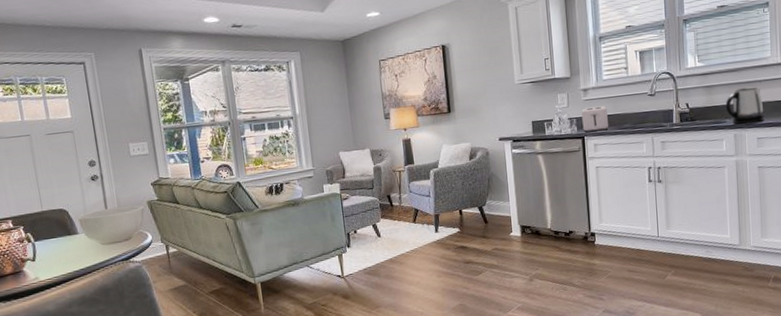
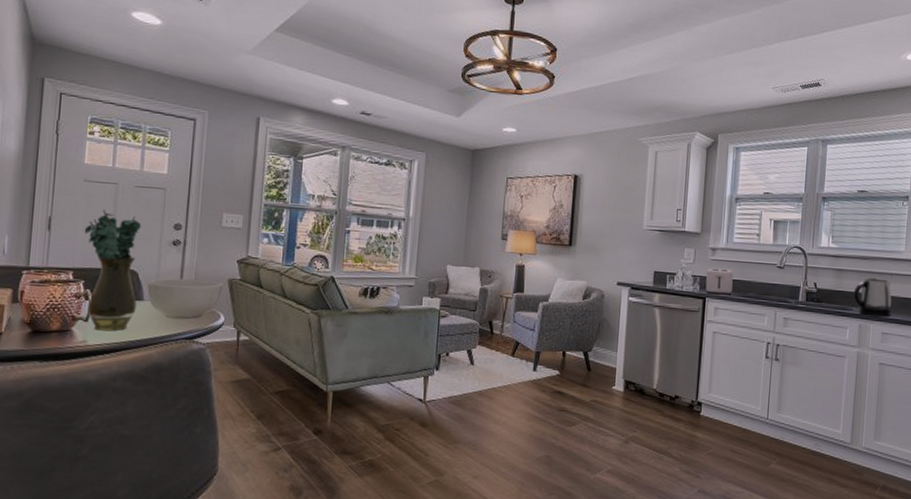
vase: none [11,160,74,267] -> present [84,209,141,331]

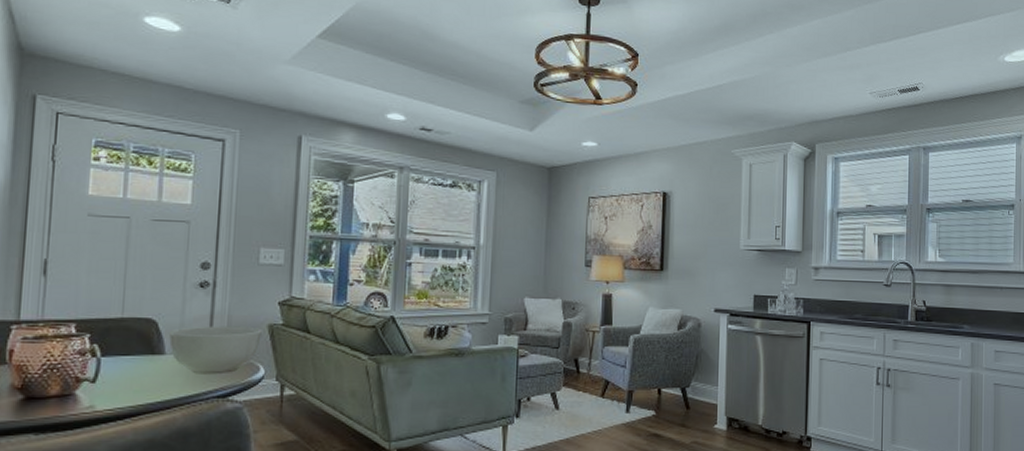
vase: present [84,209,141,331] -> none [89,248,160,393]
toaster: present [703,268,734,297] -> none [807,289,839,319]
kettle: present [853,277,892,317] -> none [964,292,1004,334]

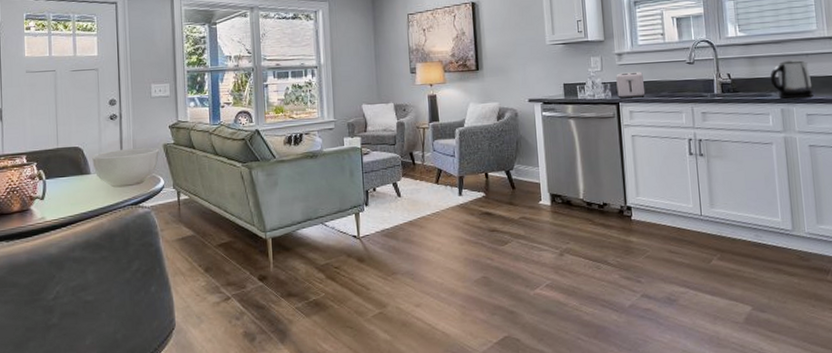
toaster: none [807,289,839,319] -> present [614,71,646,99]
kettle: none [964,292,1004,334] -> present [770,59,814,99]

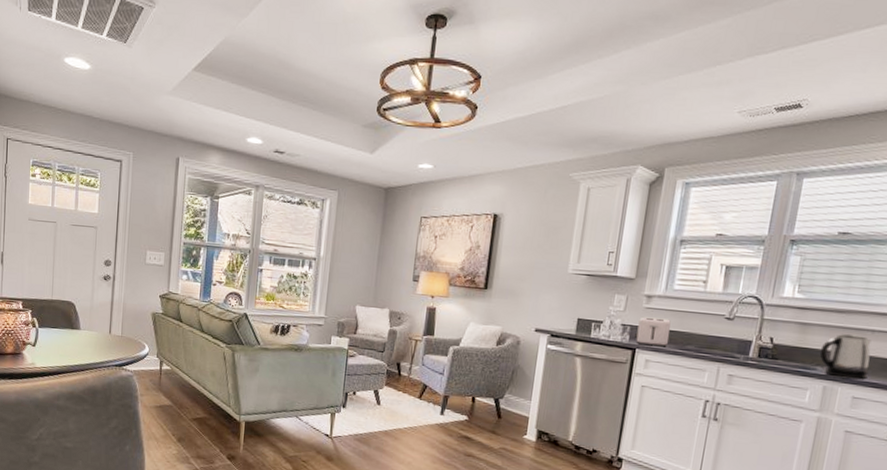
bowl: present [92,147,159,188] -> none [83,310,147,348]

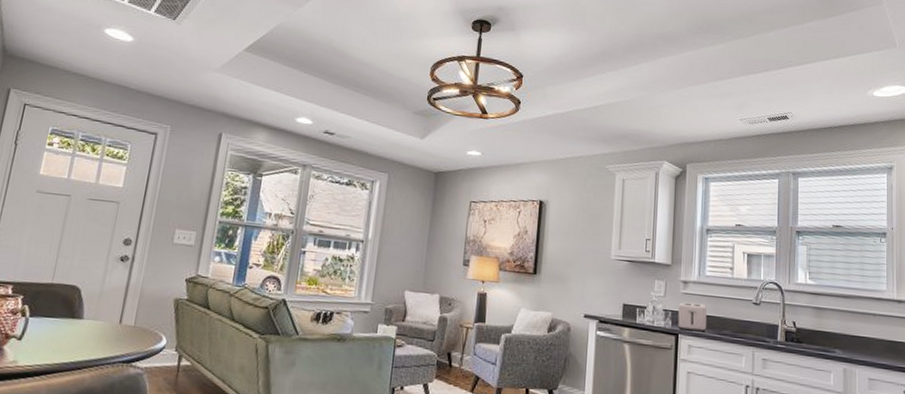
kettle: present [819,333,872,380] -> none [835,317,877,362]

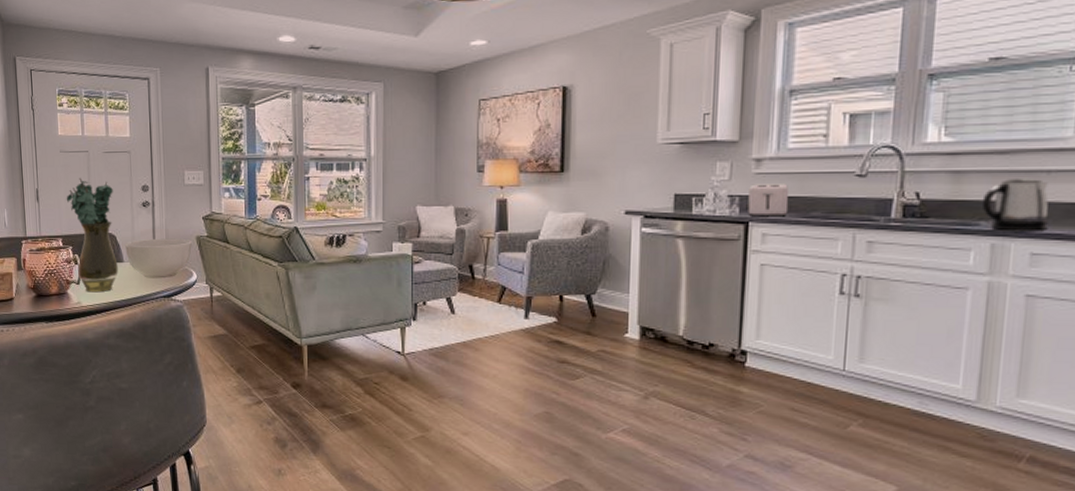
vase: none [22,221,90,351] -> present [66,177,118,293]
bowl: none [88,296,168,341] -> present [125,238,192,279]
kettle: none [835,317,877,362] -> present [981,177,1049,232]

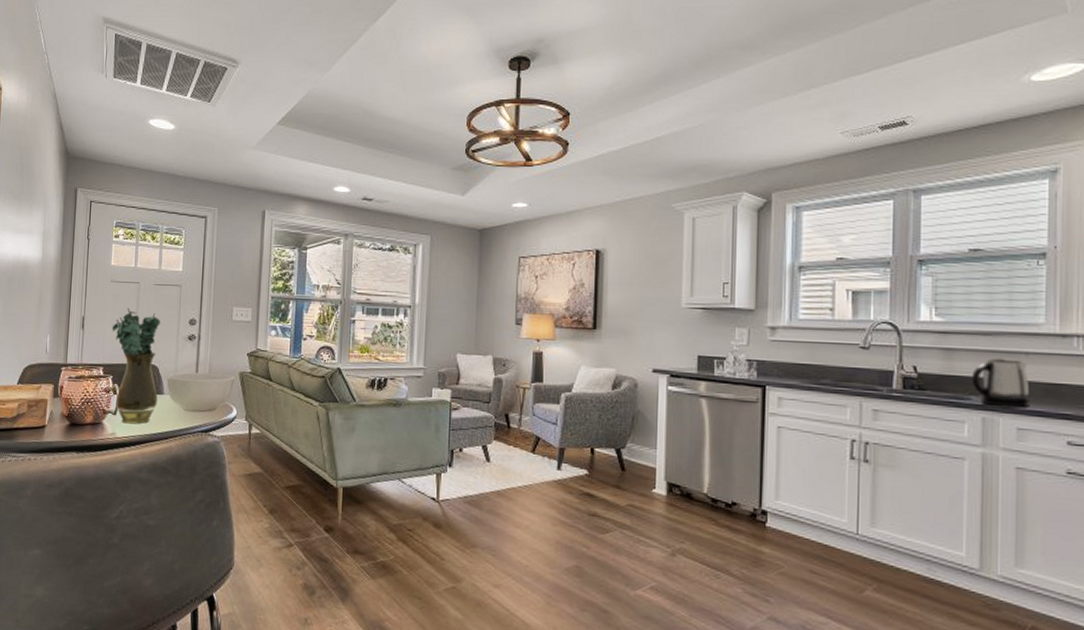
toaster: present [745,184,789,219] -> none [762,350,802,384]

